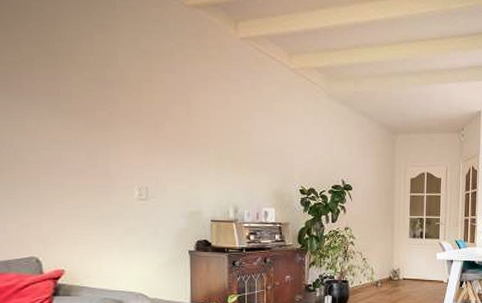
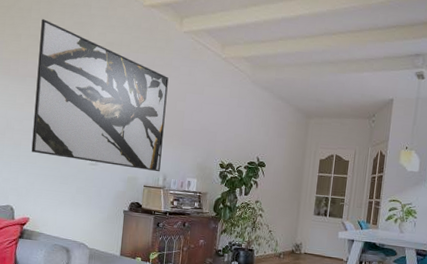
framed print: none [47,20,229,204] -> present [31,19,169,172]

